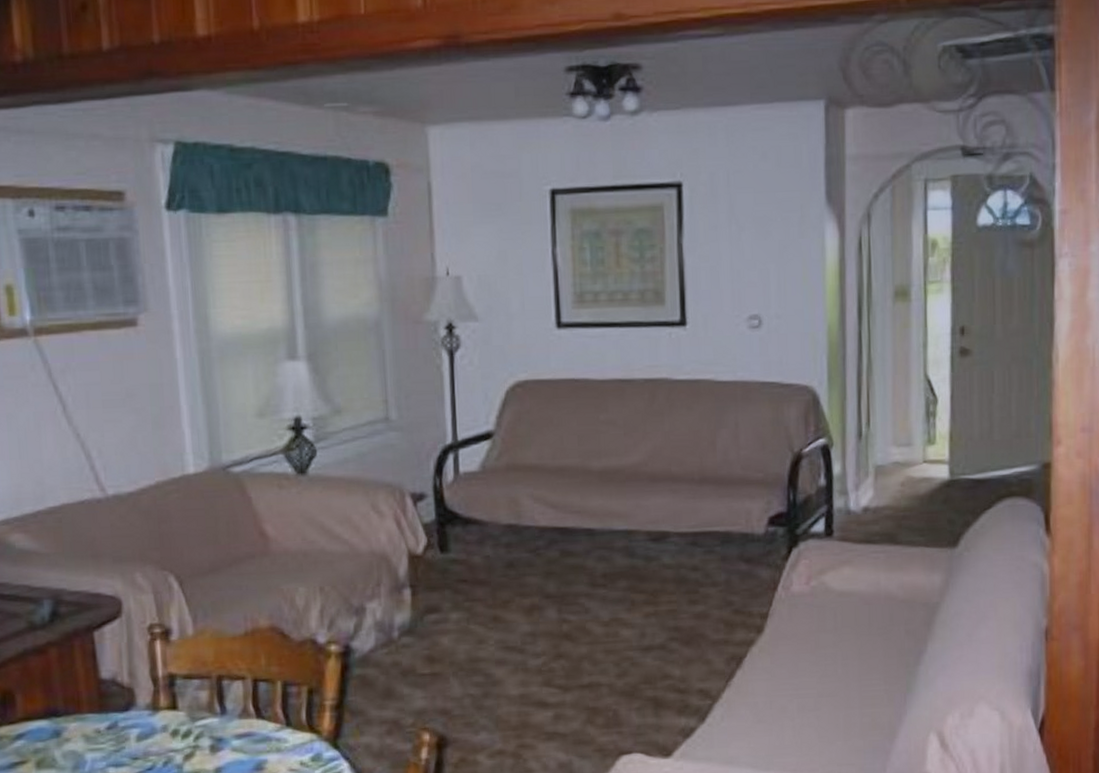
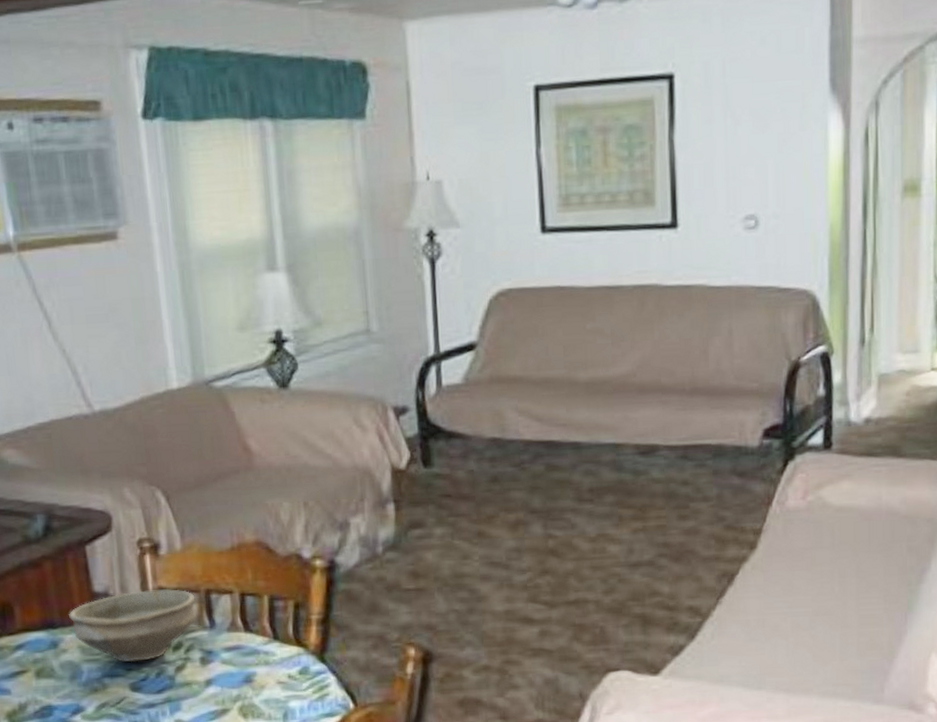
bowl: none [73,675,207,751] -> present [69,589,196,663]

